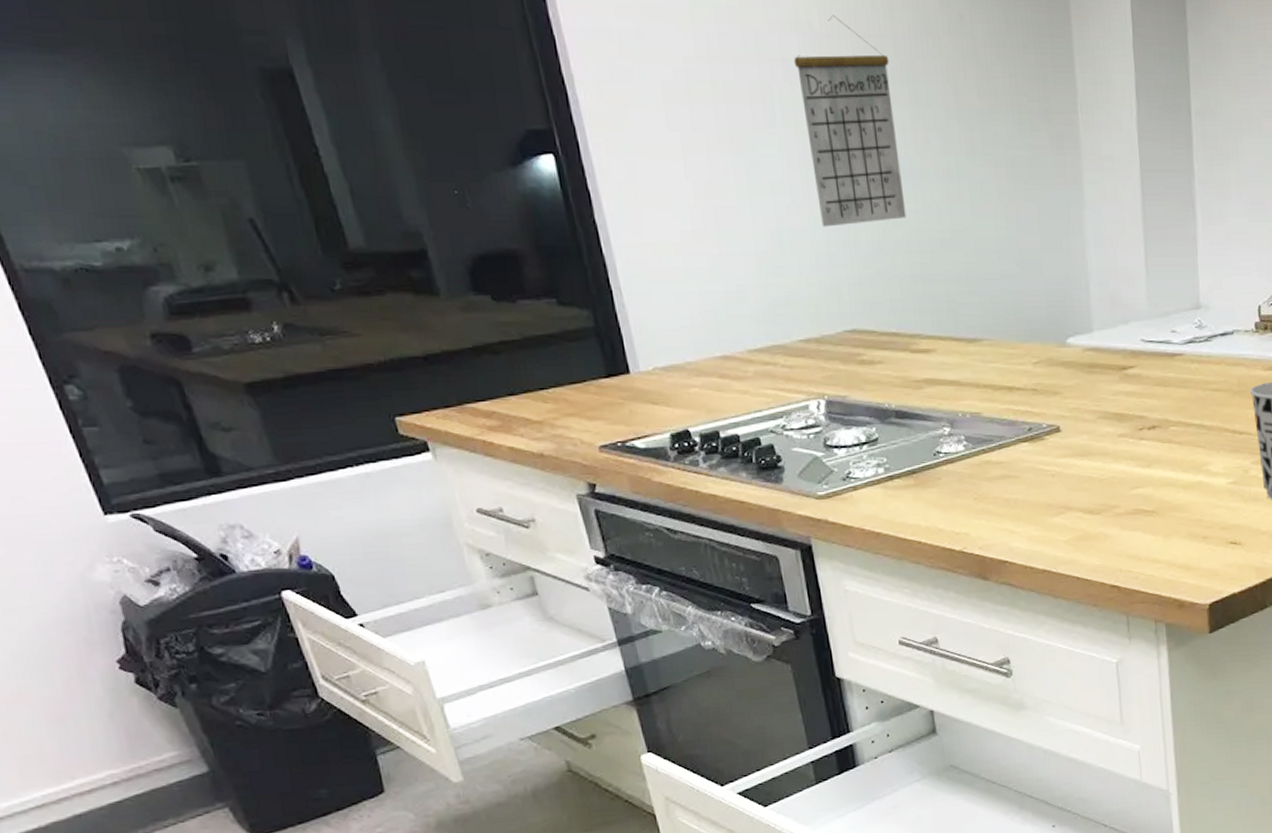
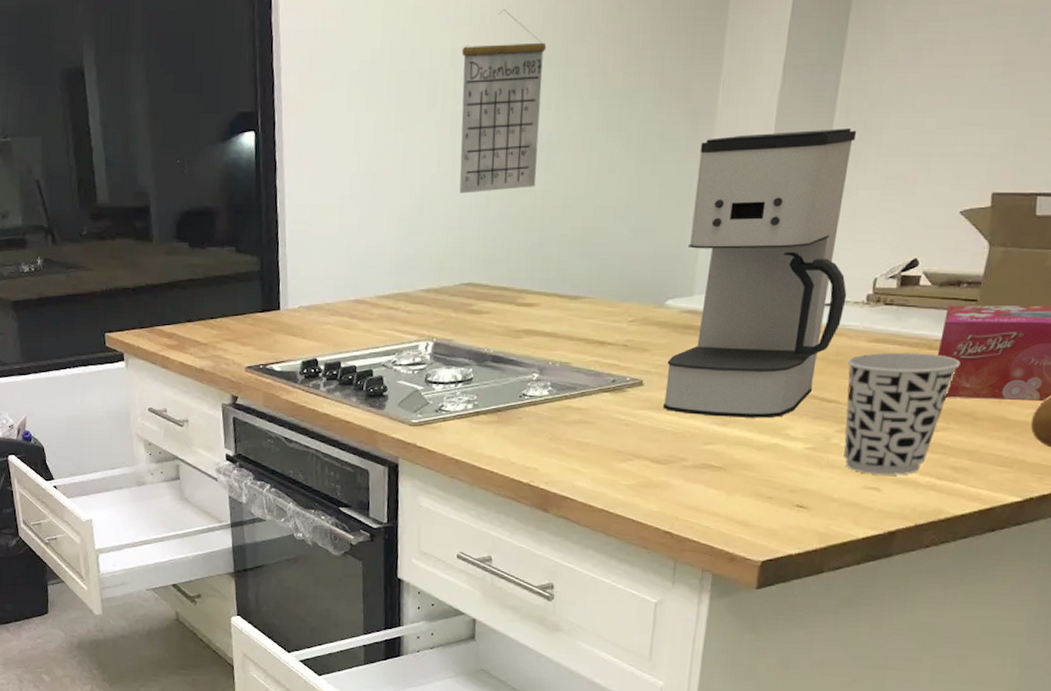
coffee maker: none [1070,154,1237,459] -> present [662,129,857,418]

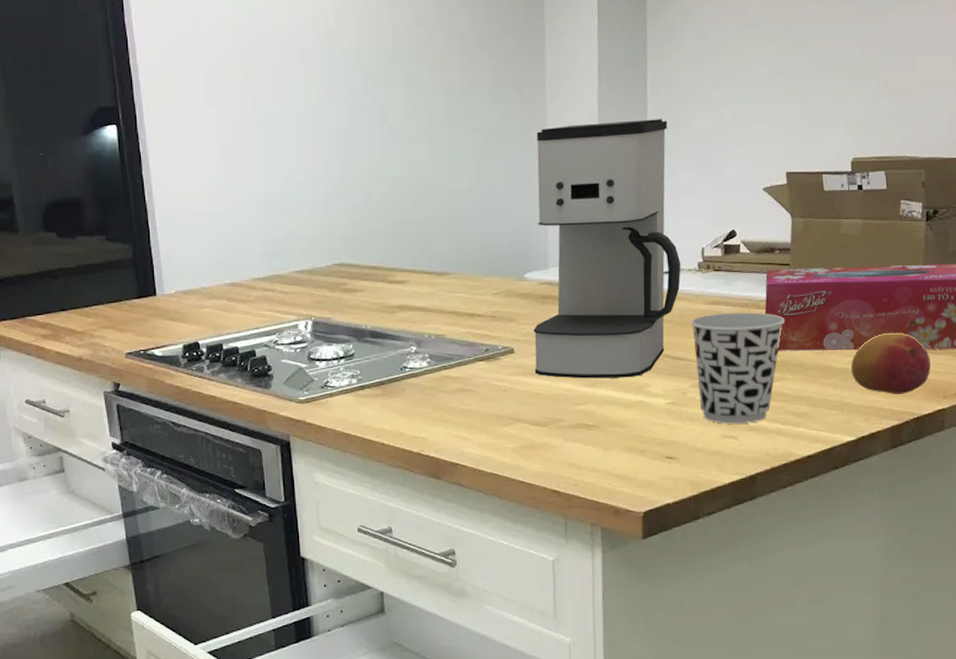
calendar: present [459,9,547,194] -> none [310,15,393,180]

